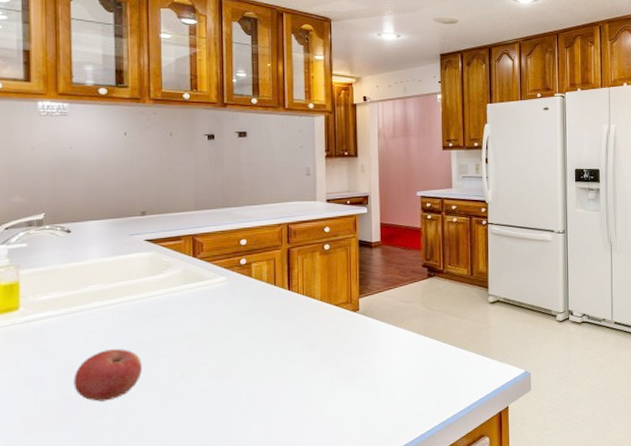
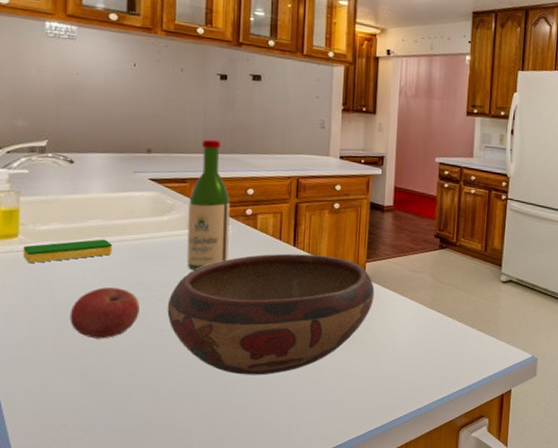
dish sponge: none [25,302,113,334] -> present [23,239,113,264]
decorative bowl: none [169,295,369,421] -> present [167,253,375,376]
wine bottle: none [184,196,226,324] -> present [187,139,230,270]

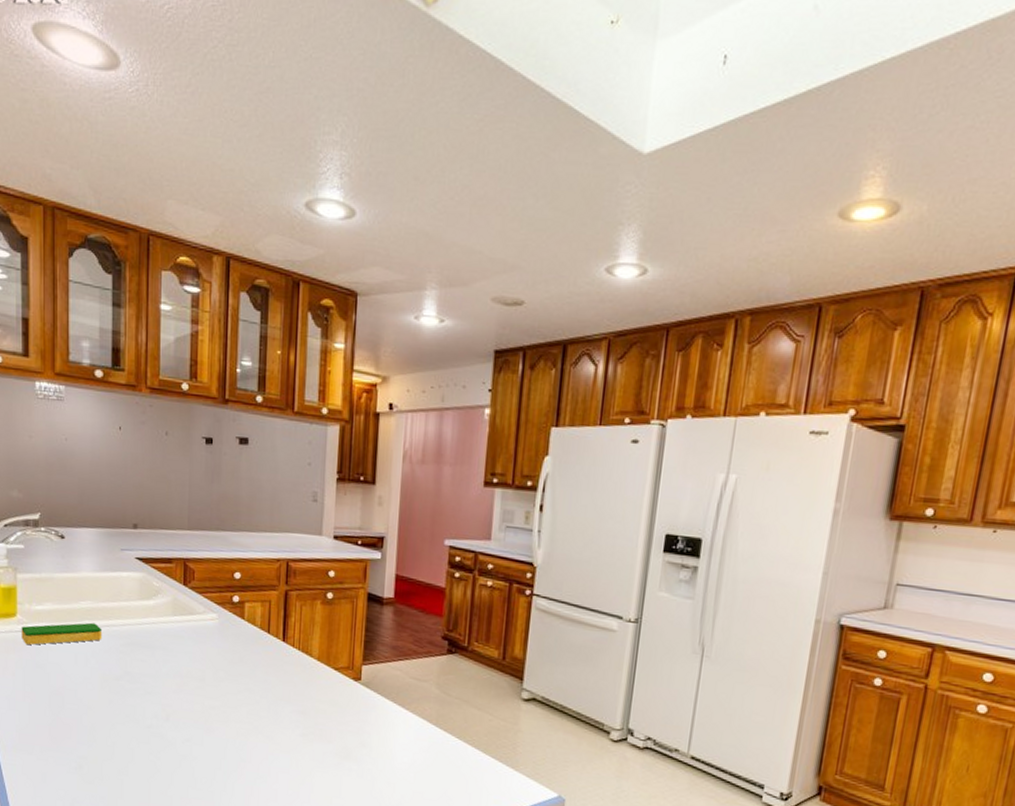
apple: present [70,287,140,339] -> none [64,675,128,731]
decorative bowl: present [167,253,375,376] -> none [155,648,372,787]
wine bottle: present [187,139,230,270] -> none [173,513,217,663]

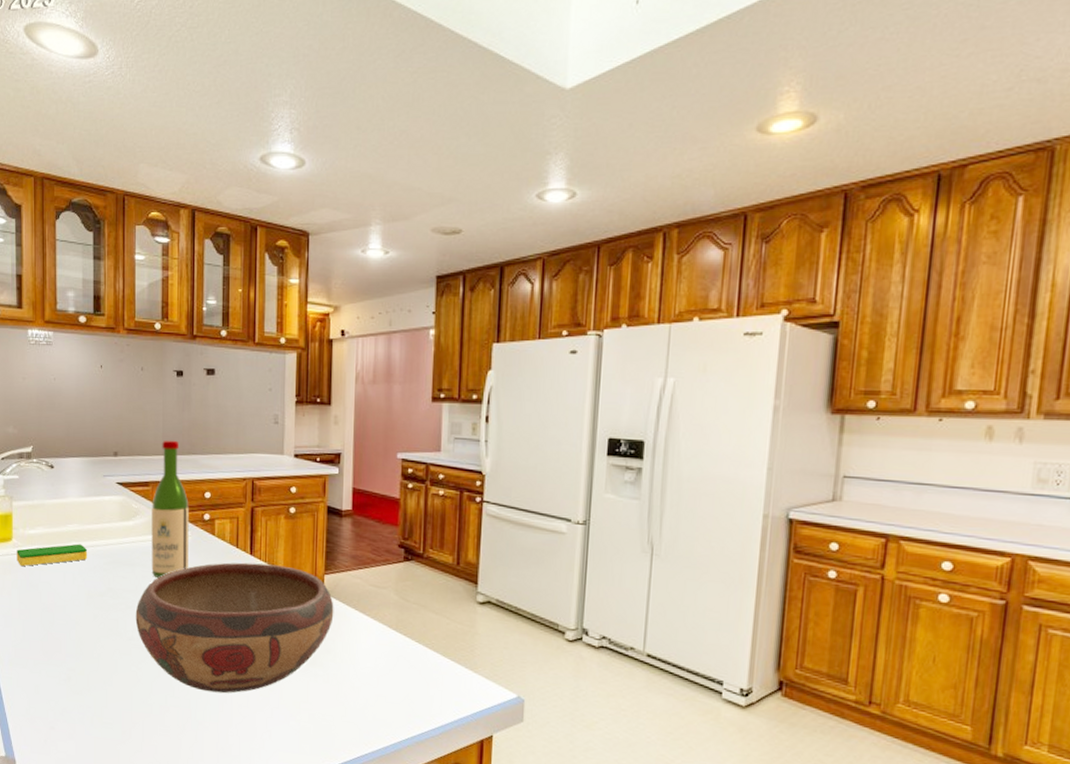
decorative bowl: none [155,648,372,787] -> present [135,562,334,694]
wine bottle: none [173,513,217,663] -> present [151,440,189,578]

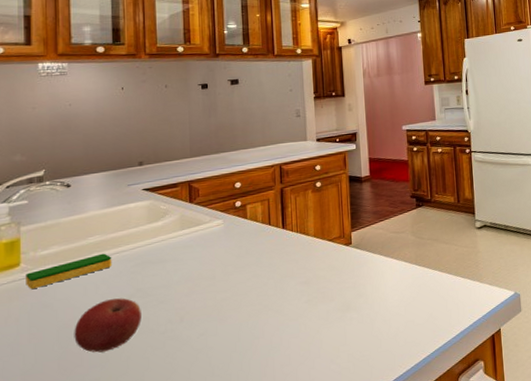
apple: none [54,592,111,644] -> present [74,298,142,353]
decorative bowl: present [135,562,334,694] -> none [168,232,363,363]
wine bottle: present [151,440,189,578] -> none [181,143,222,268]

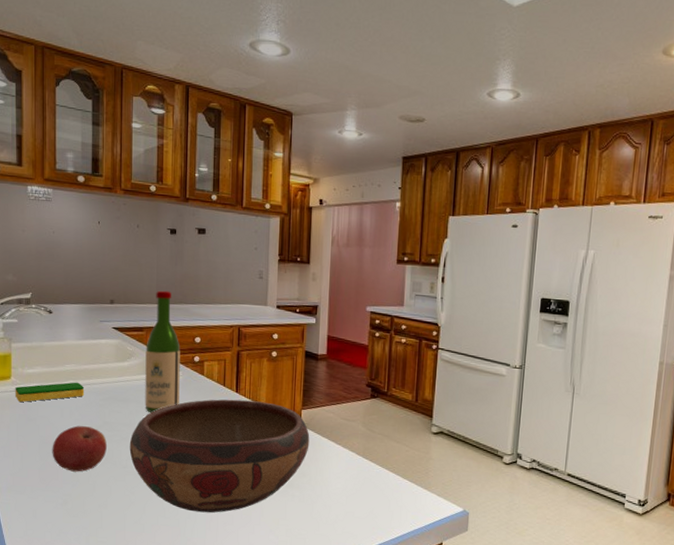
decorative bowl: none [168,232,363,363] -> present [129,399,310,513]
wine bottle: none [181,143,222,268] -> present [145,290,181,413]

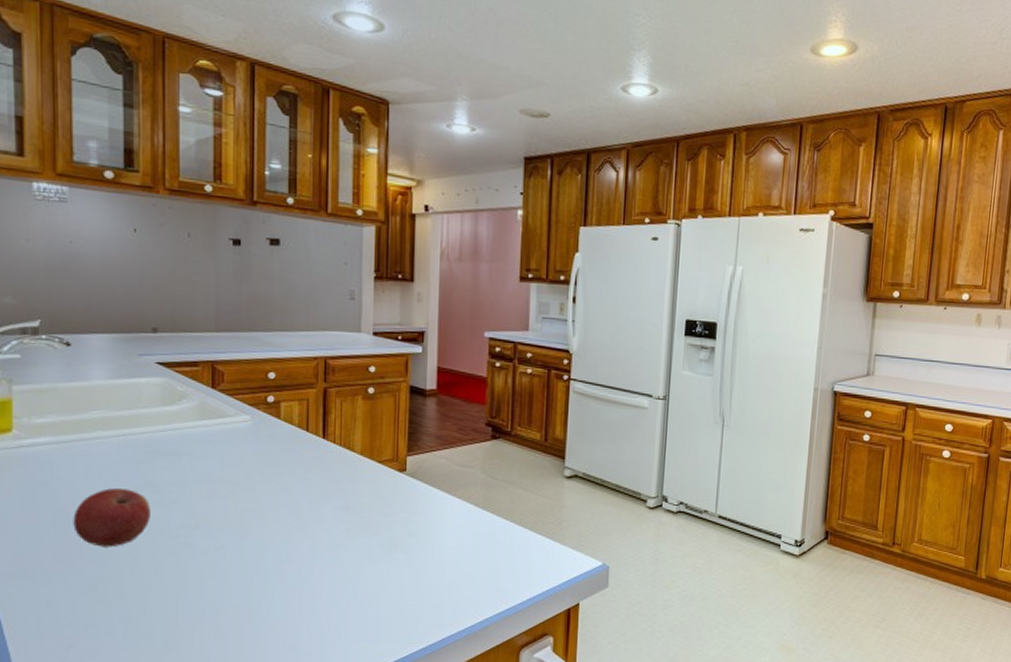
dish sponge: present [15,382,85,403] -> none [18,432,118,462]
decorative bowl: present [129,399,310,513] -> none [182,447,418,588]
wine bottle: present [145,290,181,413] -> none [202,315,249,467]

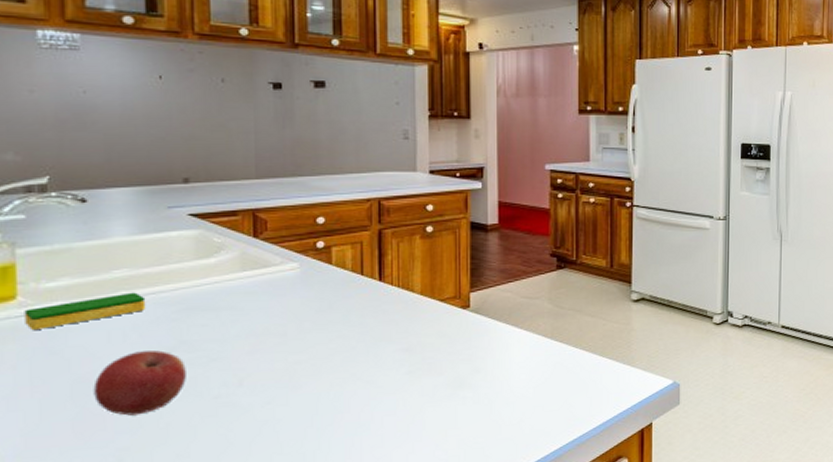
dish sponge: none [18,432,118,462] -> present [24,292,146,331]

